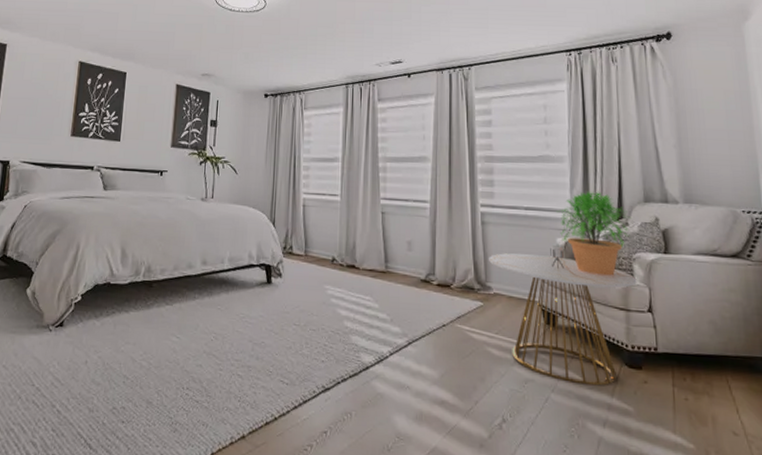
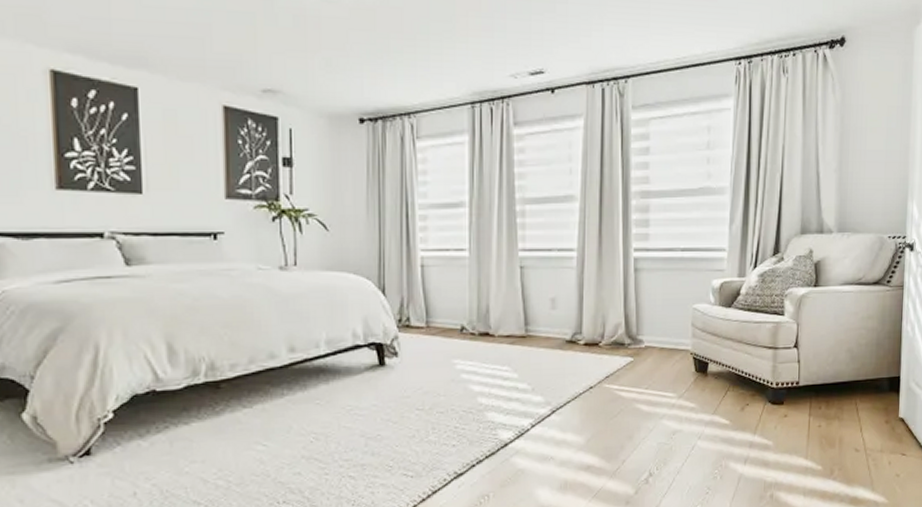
side table: present [489,246,637,386] -> none [641,288,787,428]
potted plant: present [557,191,632,276] -> none [714,225,788,316]

